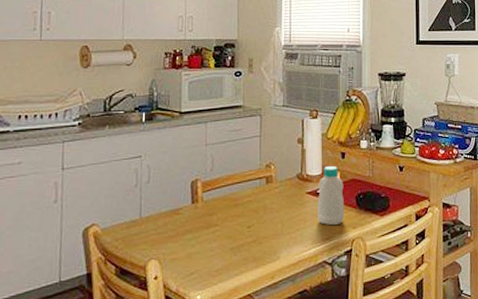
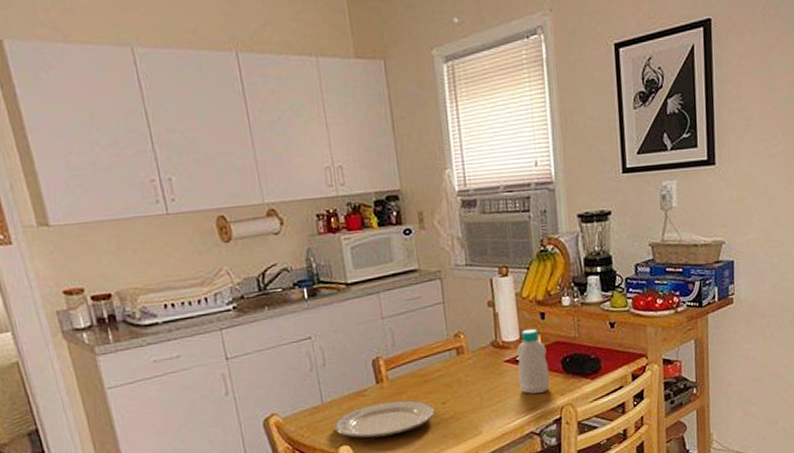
plate: none [147,221,240,255] -> present [334,400,435,438]

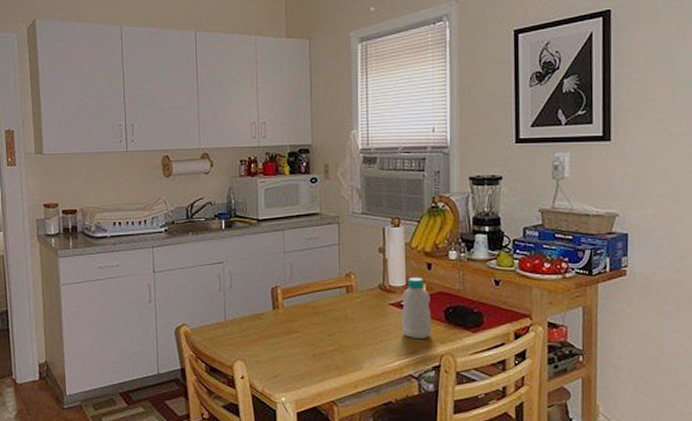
plate: present [334,400,435,438] -> none [232,327,321,358]

